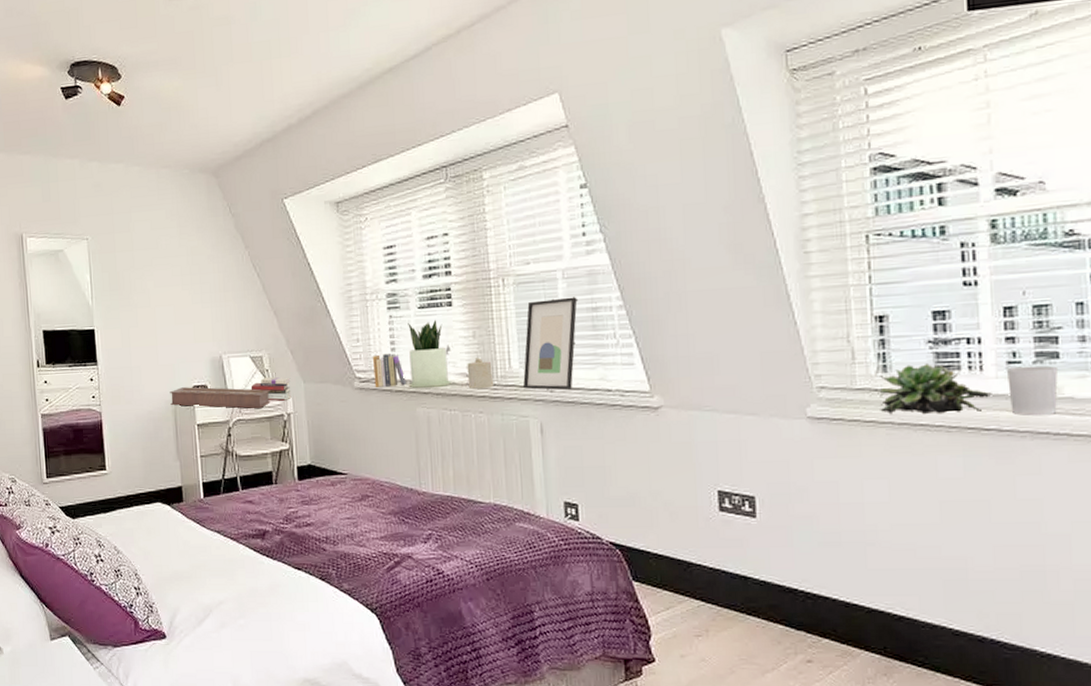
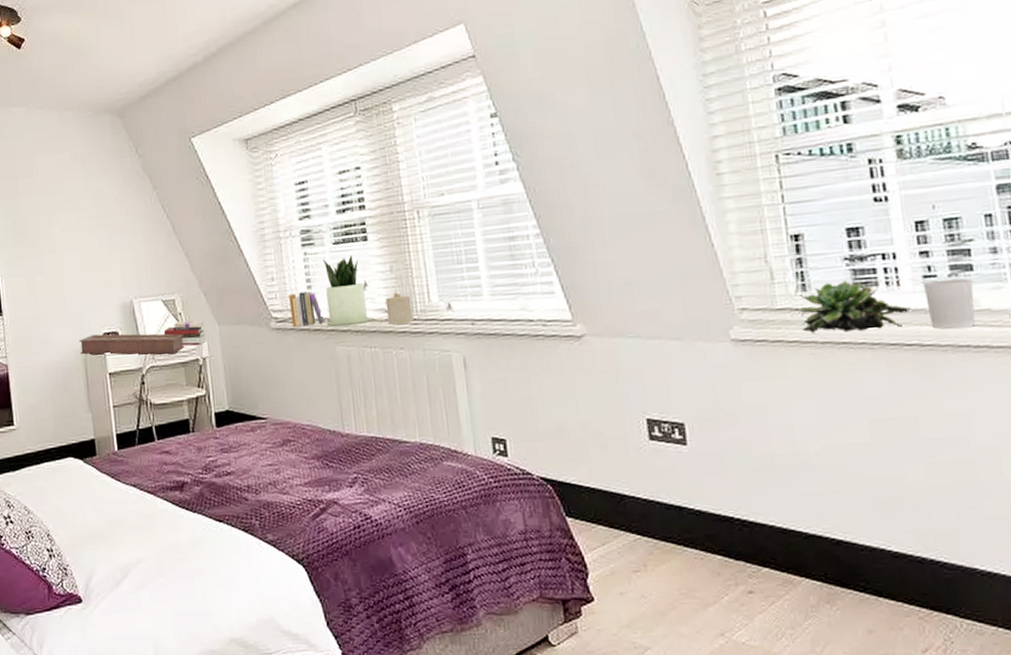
picture frame: present [523,297,579,390] -> none [443,227,495,323]

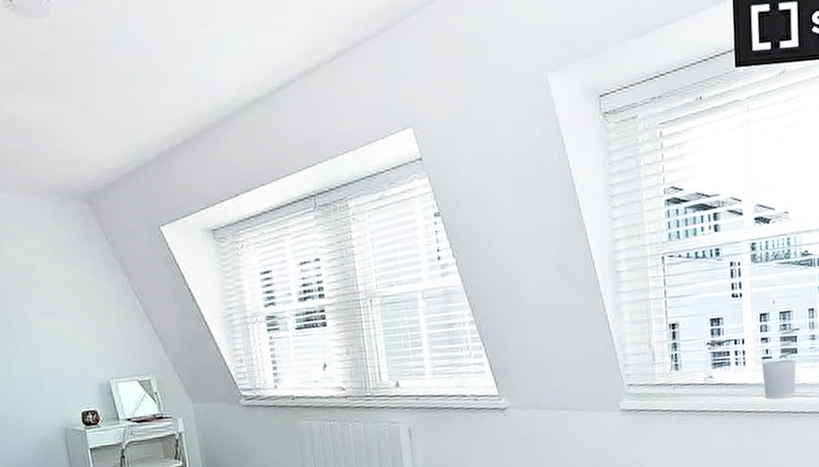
decorative box: present [79,333,185,355] -> none [59,411,161,432]
books: present [163,320,207,346] -> none [141,398,182,422]
books: present [289,292,325,328] -> none [257,372,290,405]
planter: present [323,254,371,327] -> none [287,339,330,404]
candle: present [385,292,414,325] -> none [342,372,368,401]
succulent plant: present [798,280,911,334] -> none [671,360,752,404]

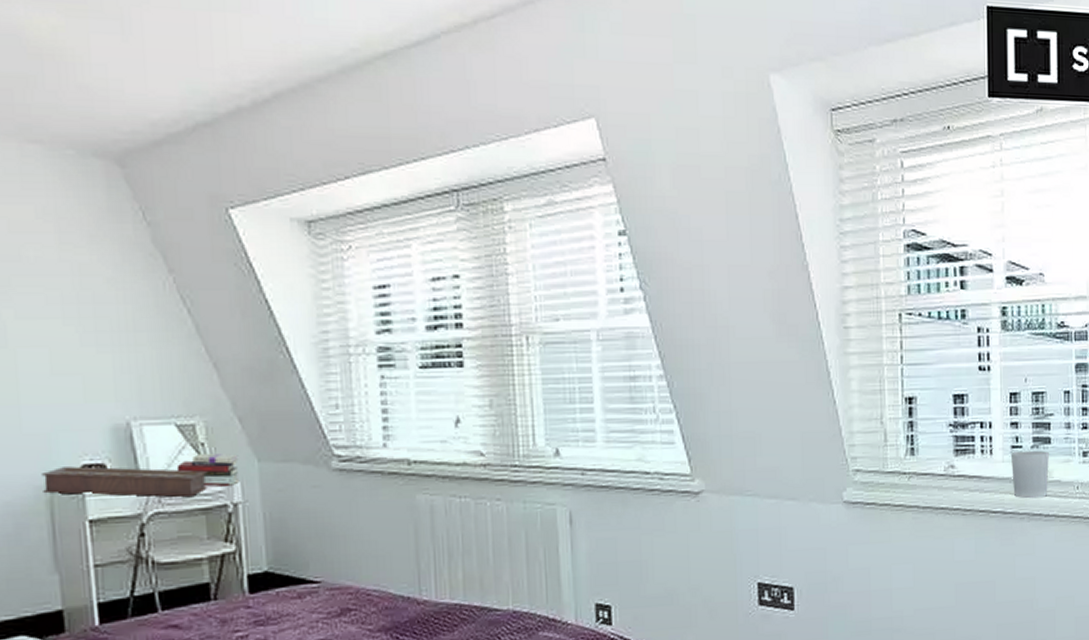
decorative box: none [59,411,161,432] -> present [42,466,208,498]
books: none [141,398,182,422] -> present [176,453,240,487]

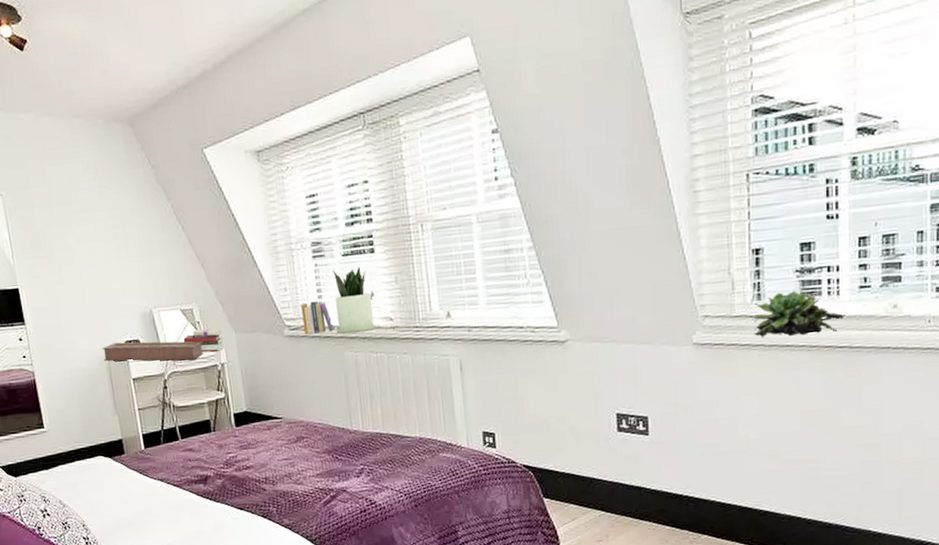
books: none [358,425,404,470] -> present [301,301,335,335]
planter: none [404,382,463,471] -> present [333,266,377,334]
succulent plant: none [906,446,999,499] -> present [752,290,846,338]
candle holder: present [1010,450,1049,499] -> none [858,289,899,334]

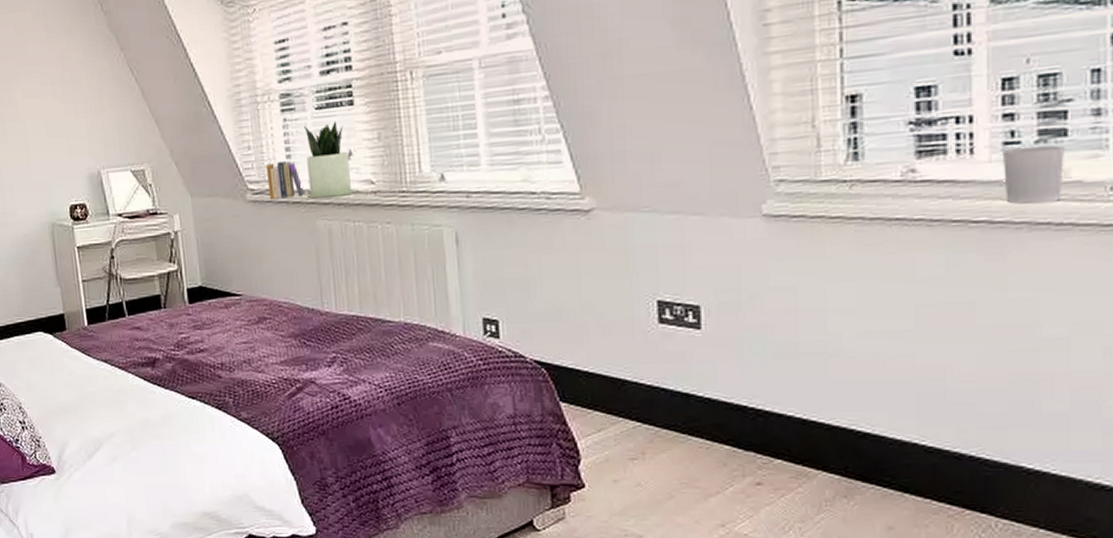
decorative box: present [102,341,204,362] -> none [46,205,155,228]
books: present [183,328,224,352] -> none [133,191,178,219]
succulent plant: present [752,290,846,338] -> none [846,147,984,209]
candle holder: none [858,289,899,334] -> present [1001,145,1064,205]

